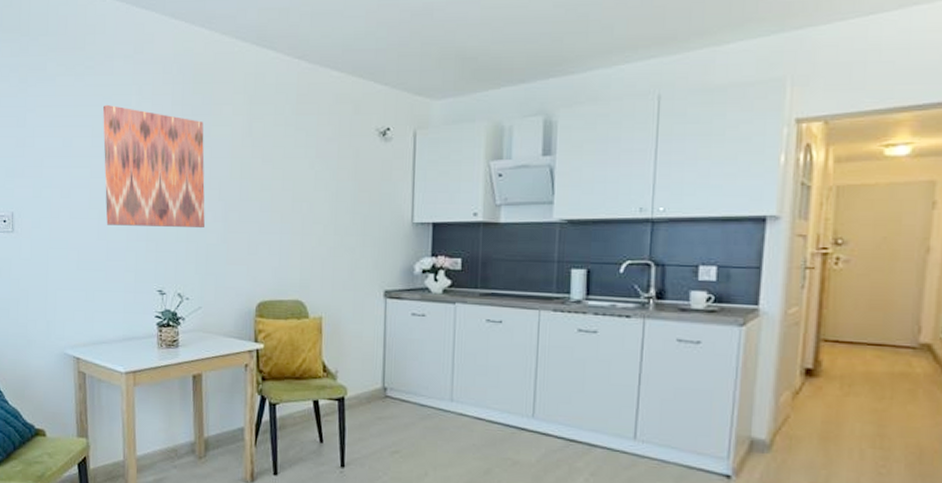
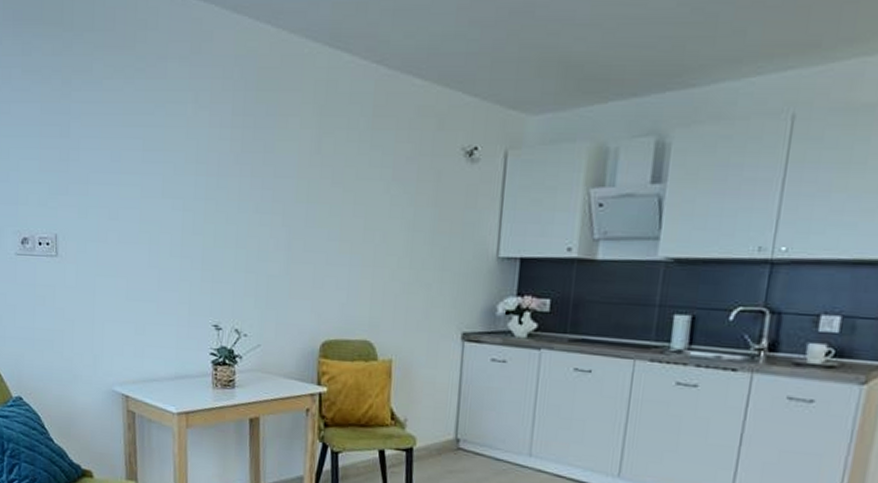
wall art: present [102,104,205,229] -> none [154,113,268,258]

